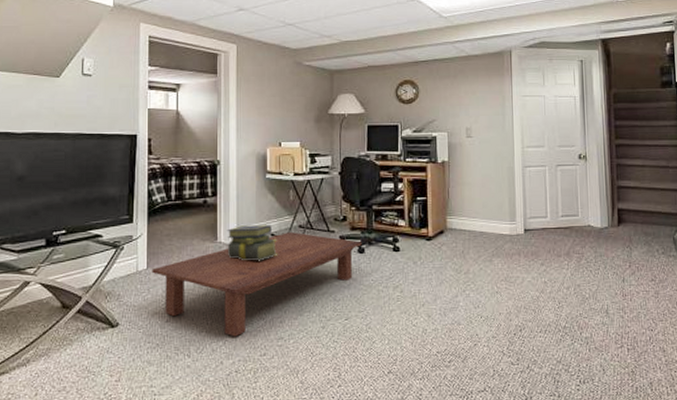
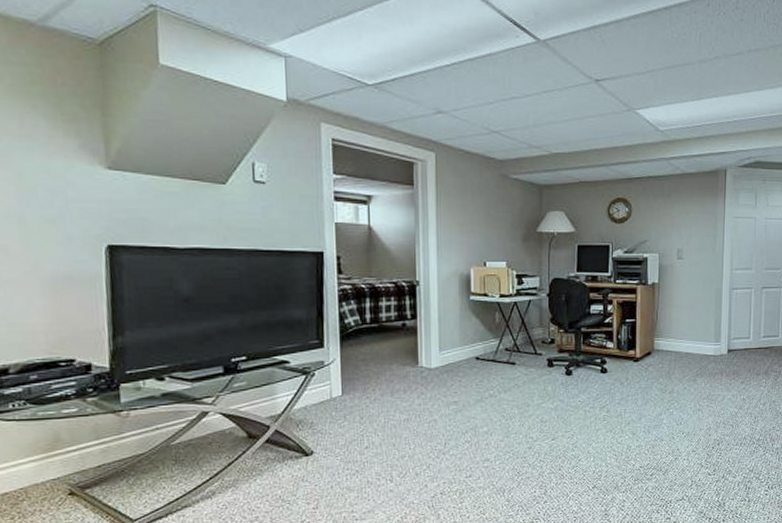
coffee table: present [152,231,362,337] -> none [348,354,569,461]
stack of books: present [227,225,277,261] -> none [428,348,482,386]

